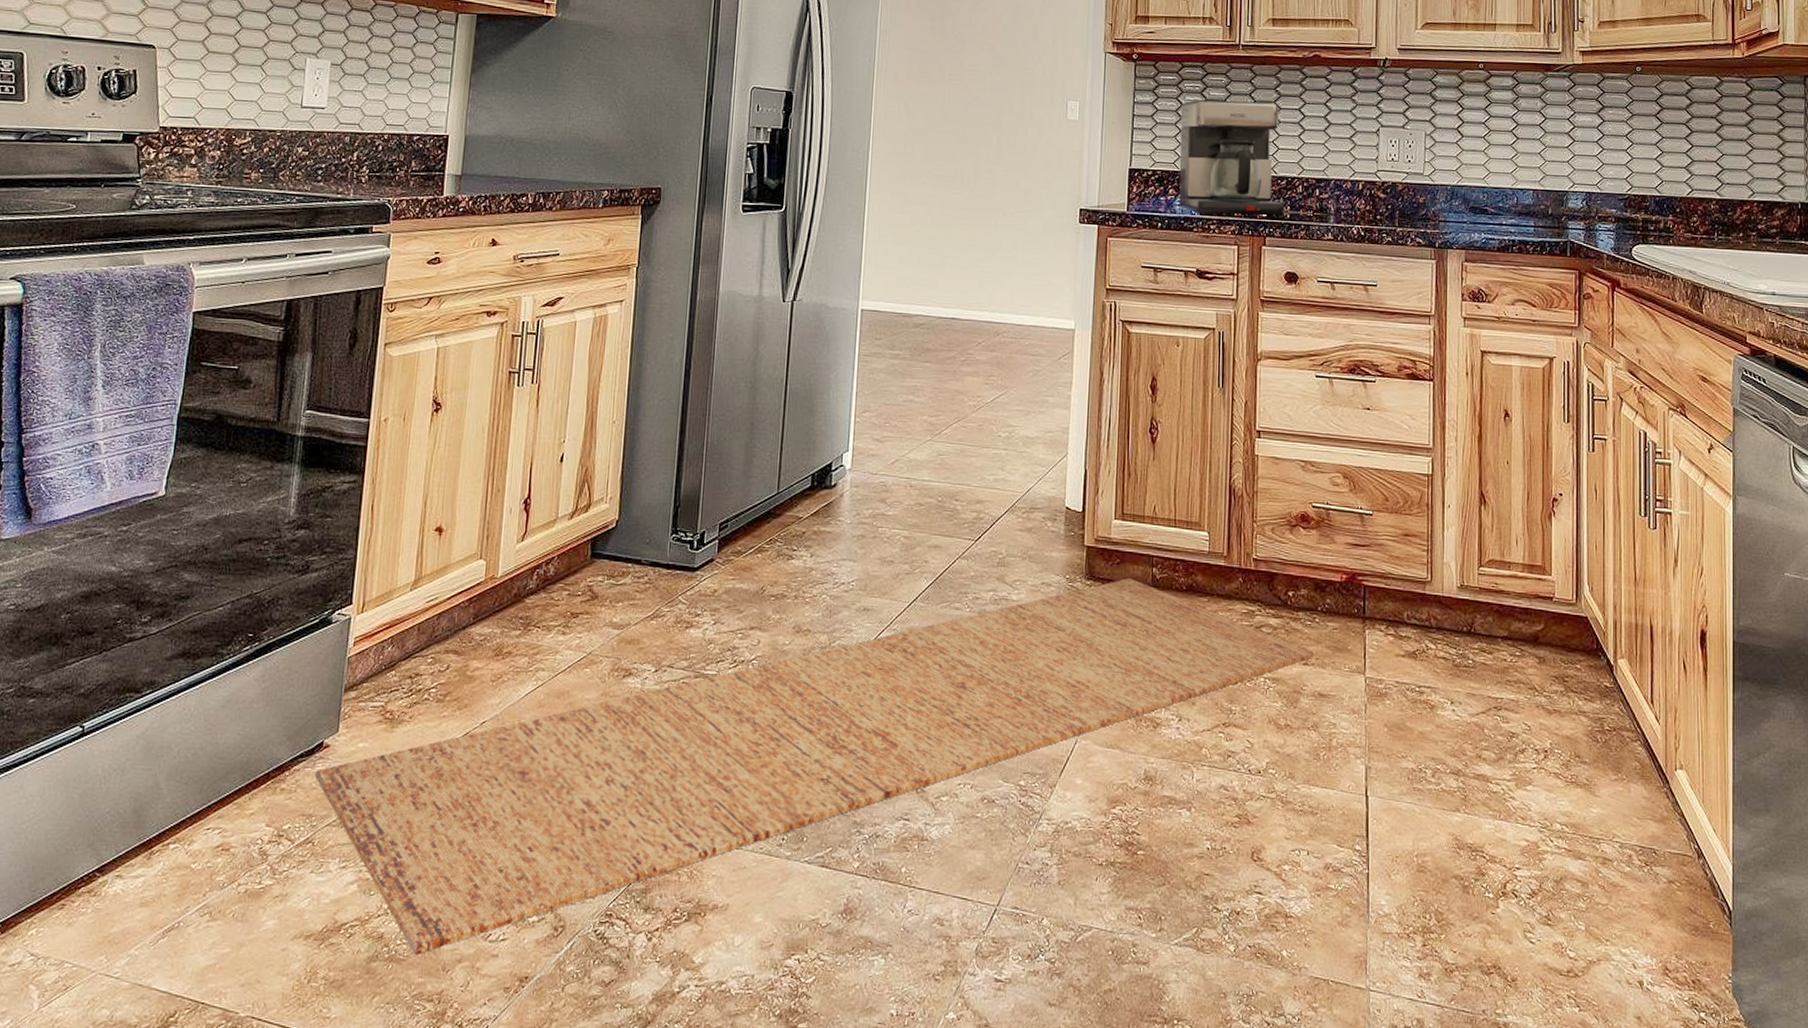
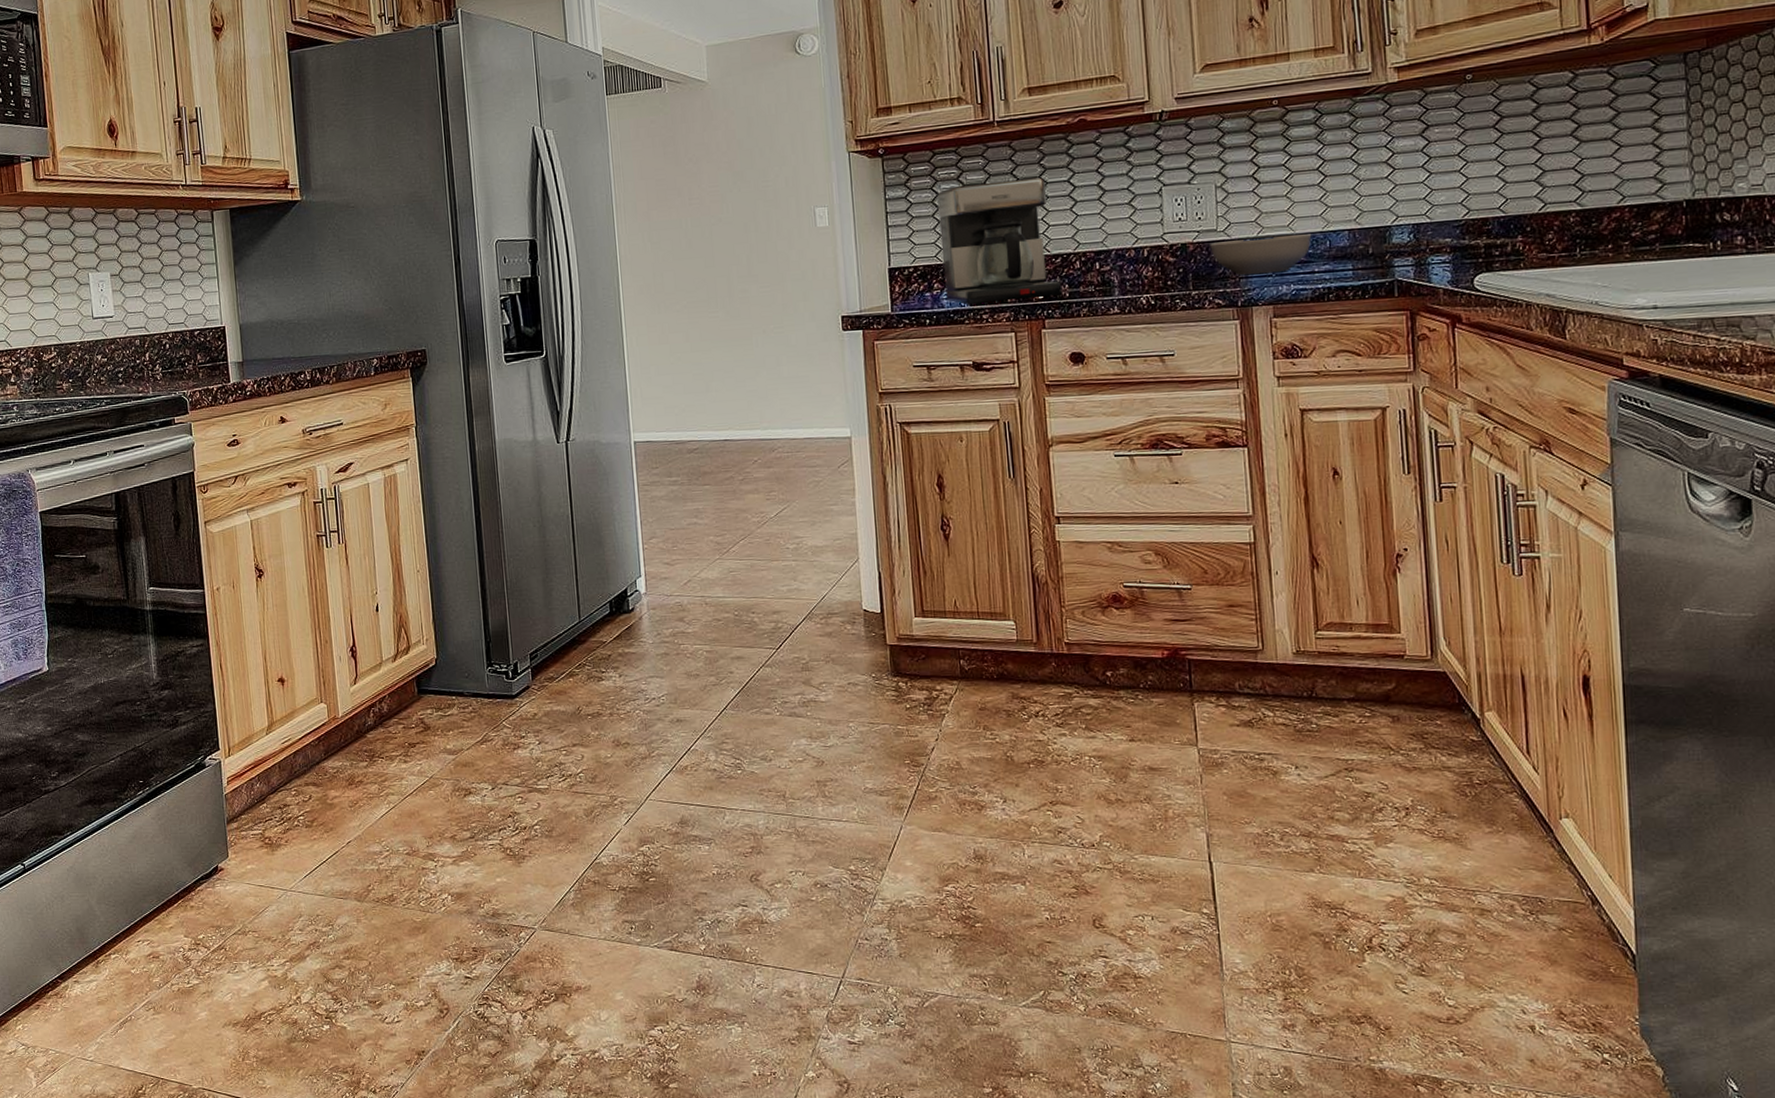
rug: present [315,577,1314,956] -> none [216,671,1140,1036]
bowl: none [1415,185,1503,220] -> present [1208,233,1312,275]

